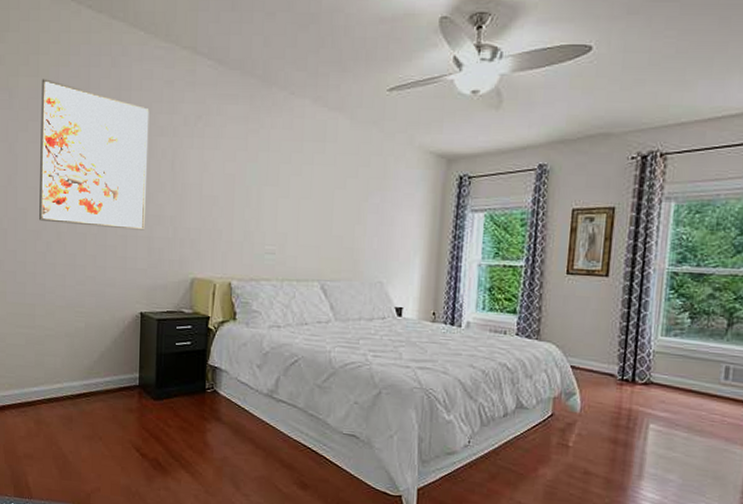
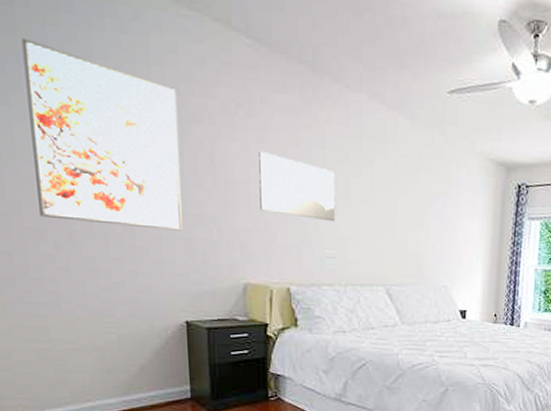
wall art: none [210,157,278,219] -> present [259,151,336,222]

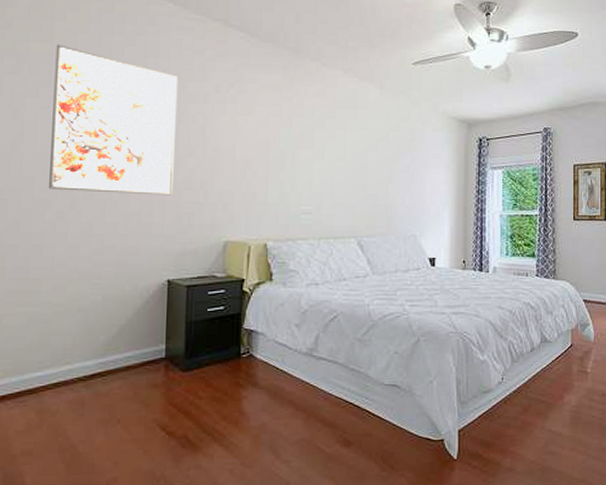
wall art: present [259,151,336,222] -> none [243,123,313,181]

